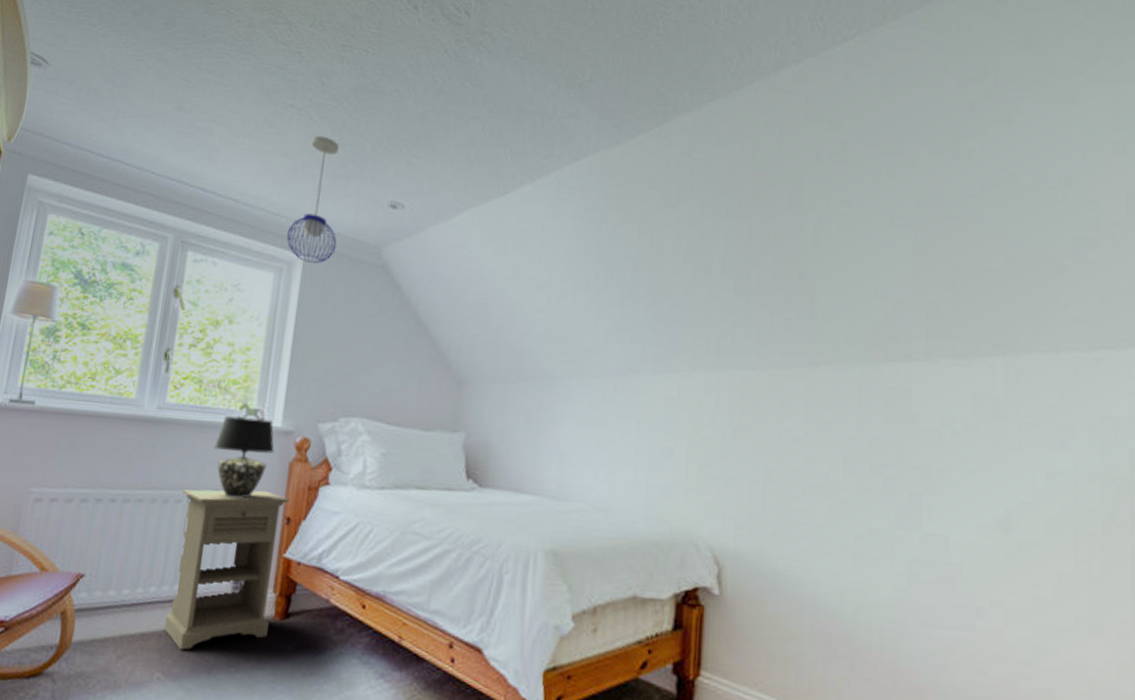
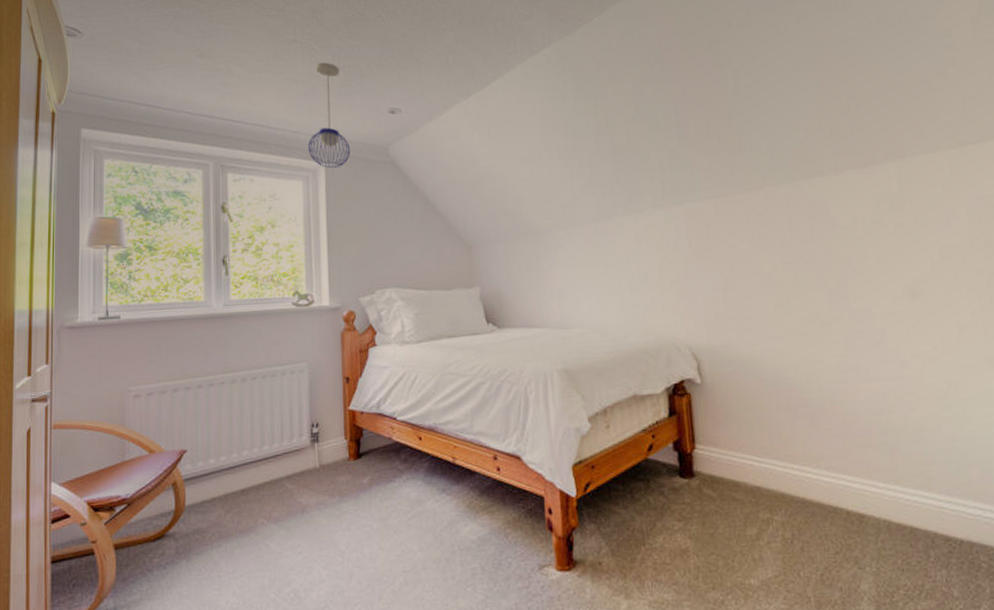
nightstand: present [163,489,290,651] -> none [257,358,347,498]
table lamp: present [214,415,275,498] -> none [277,301,327,368]

